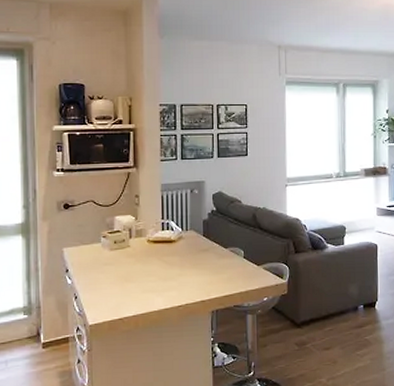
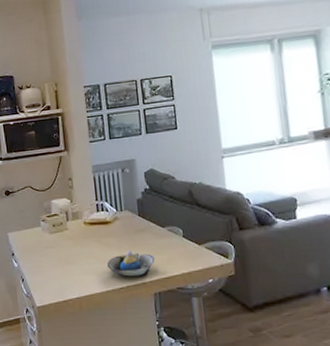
decorative bowl: none [167,268,215,295] -> present [107,249,155,277]

